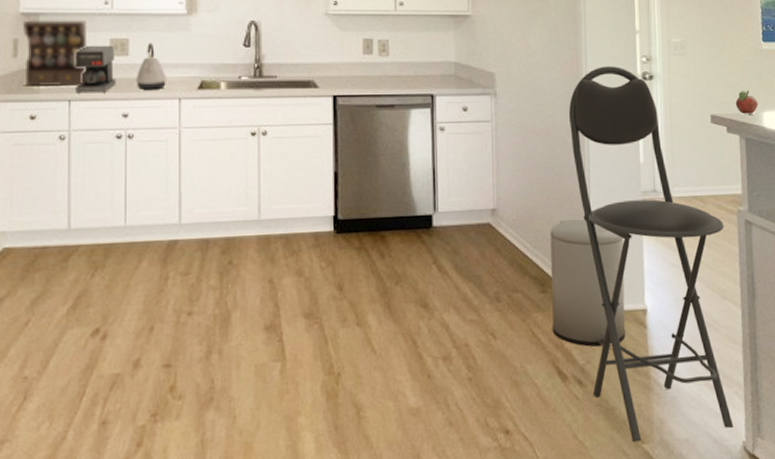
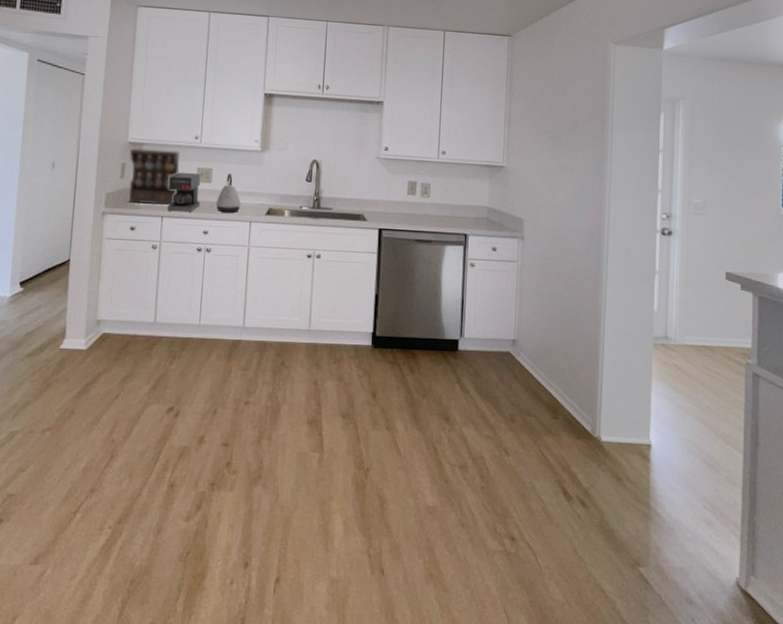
pedal bin: present [550,219,626,347] -> none [560,356,633,474]
bar stool: present [569,66,734,443] -> none [589,220,732,565]
fruit: present [735,91,758,114] -> none [751,252,774,275]

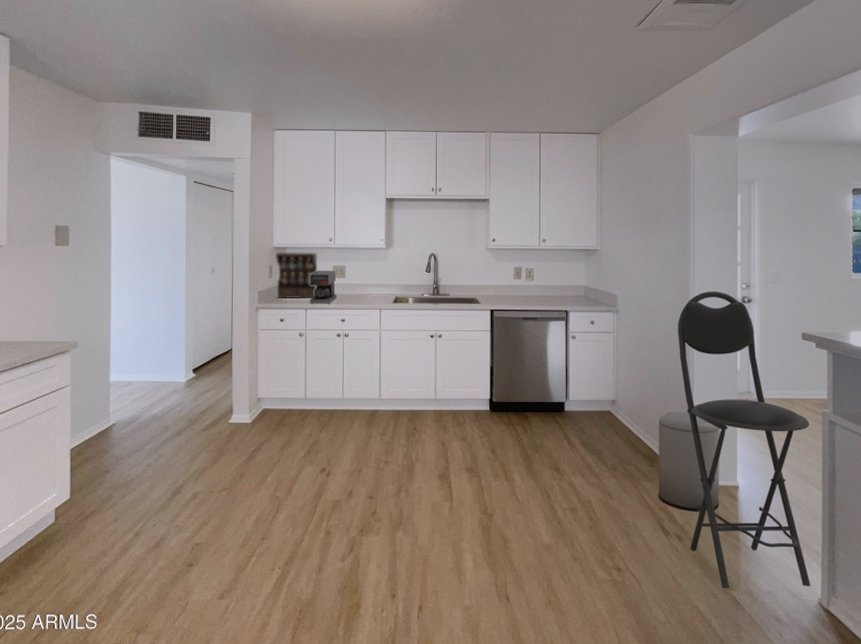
kettle: present [215,173,242,213] -> none [350,269,372,302]
pedal bin: none [560,356,633,474] -> present [658,411,720,513]
bar stool: none [589,220,732,565] -> present [678,291,811,589]

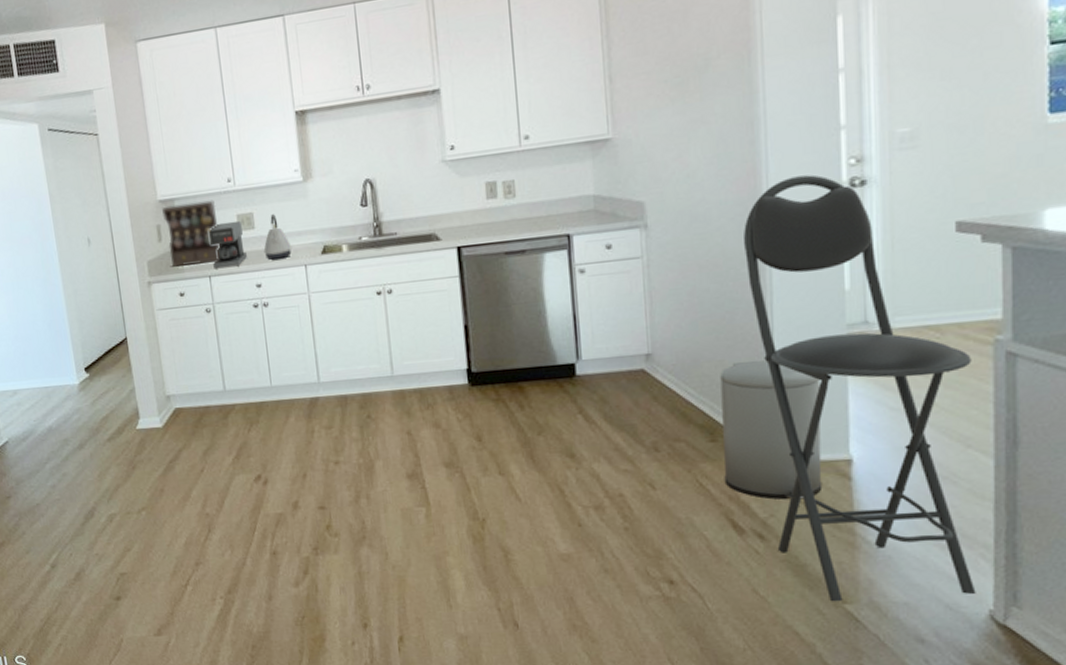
kettle: none [350,269,372,302] -> present [263,214,292,260]

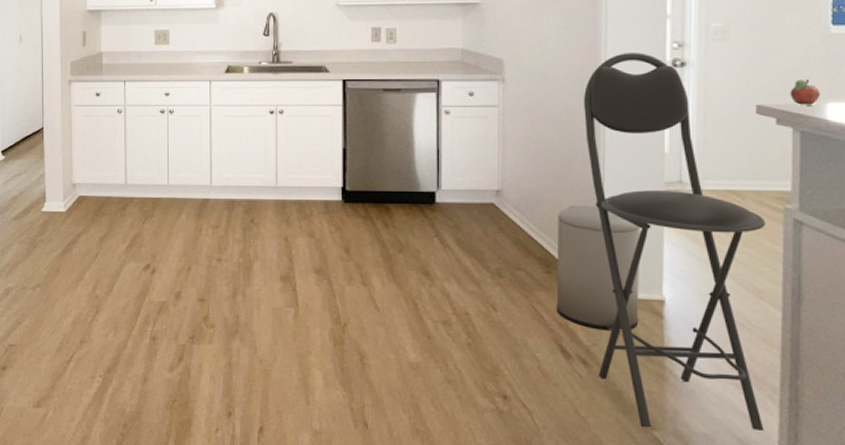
spice rack: present [162,200,220,268] -> none [90,15,138,71]
coffee maker: present [209,220,247,271] -> none [129,35,159,77]
kettle: present [263,214,292,260] -> none [175,34,200,73]
fruit: none [997,184,1037,216] -> present [790,80,821,105]

